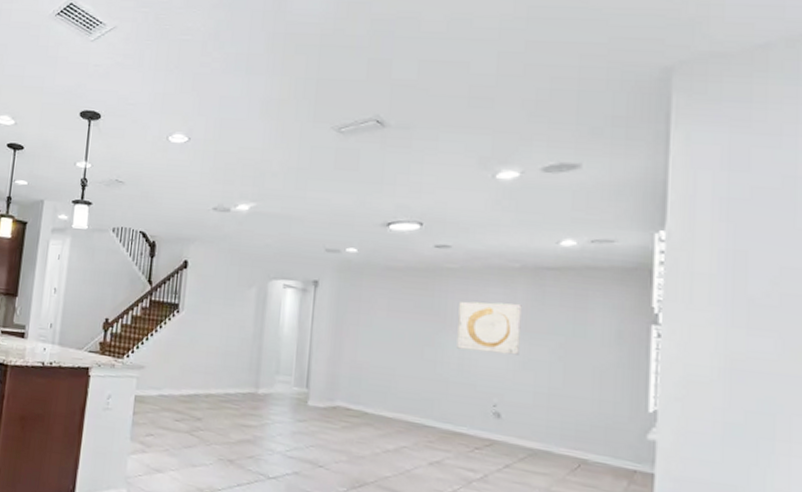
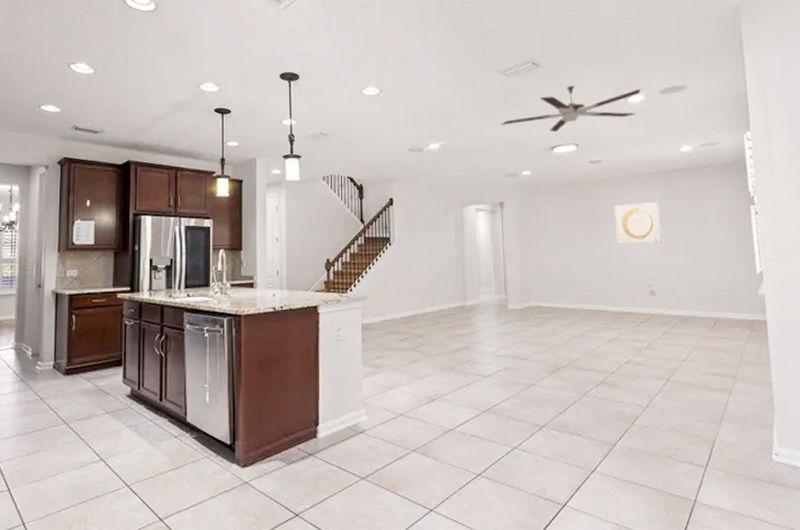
ceiling fan: none [327,151,516,205] -> present [501,85,641,132]

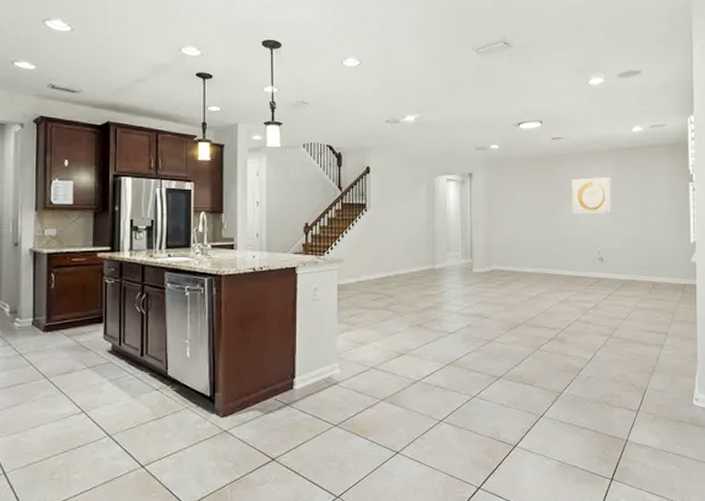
ceiling fan: present [501,85,641,132] -> none [473,65,601,109]

